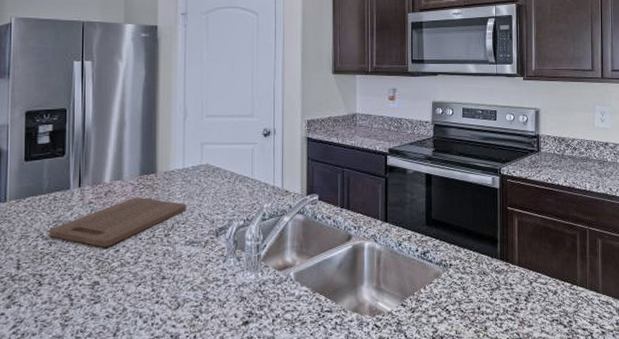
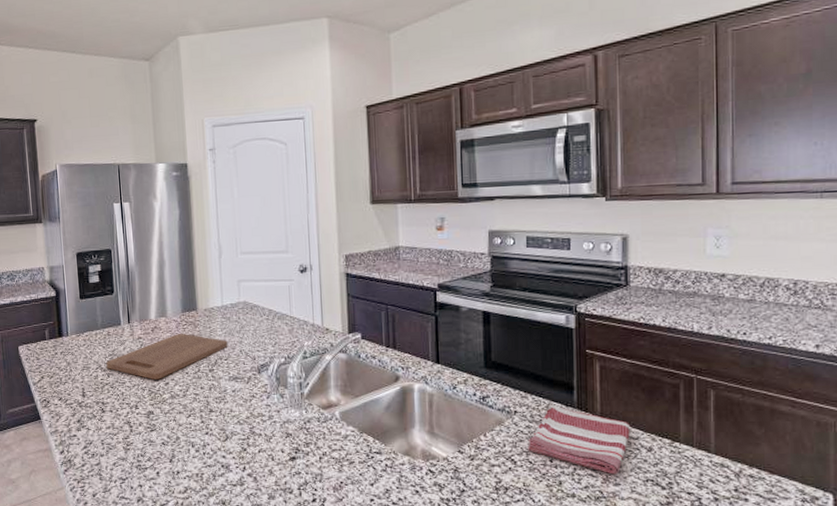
dish towel: none [460,257,541,317] -> present [527,405,631,475]

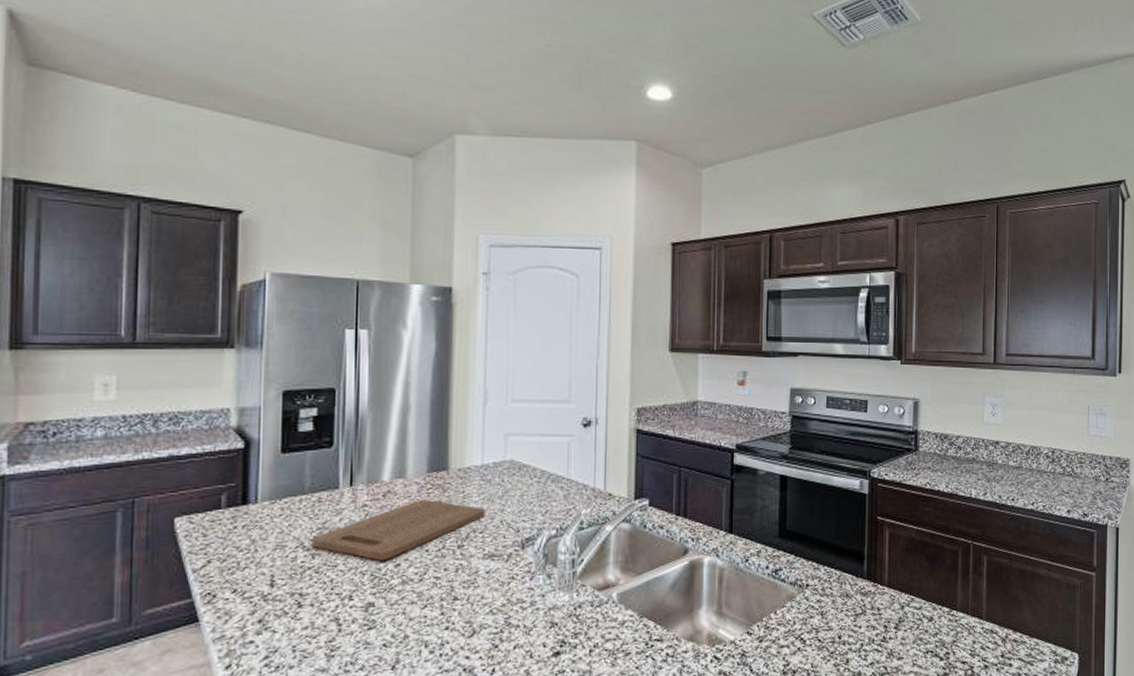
dish towel: present [527,405,631,475] -> none [817,576,915,648]

